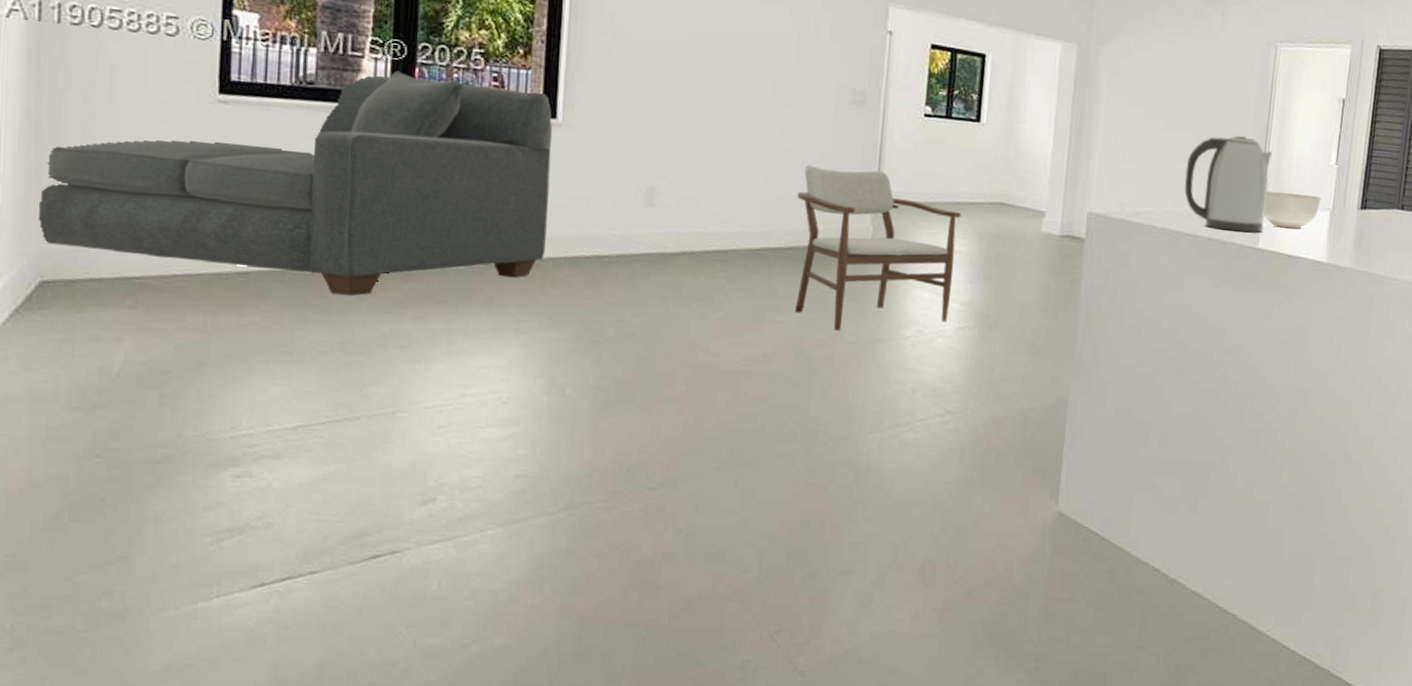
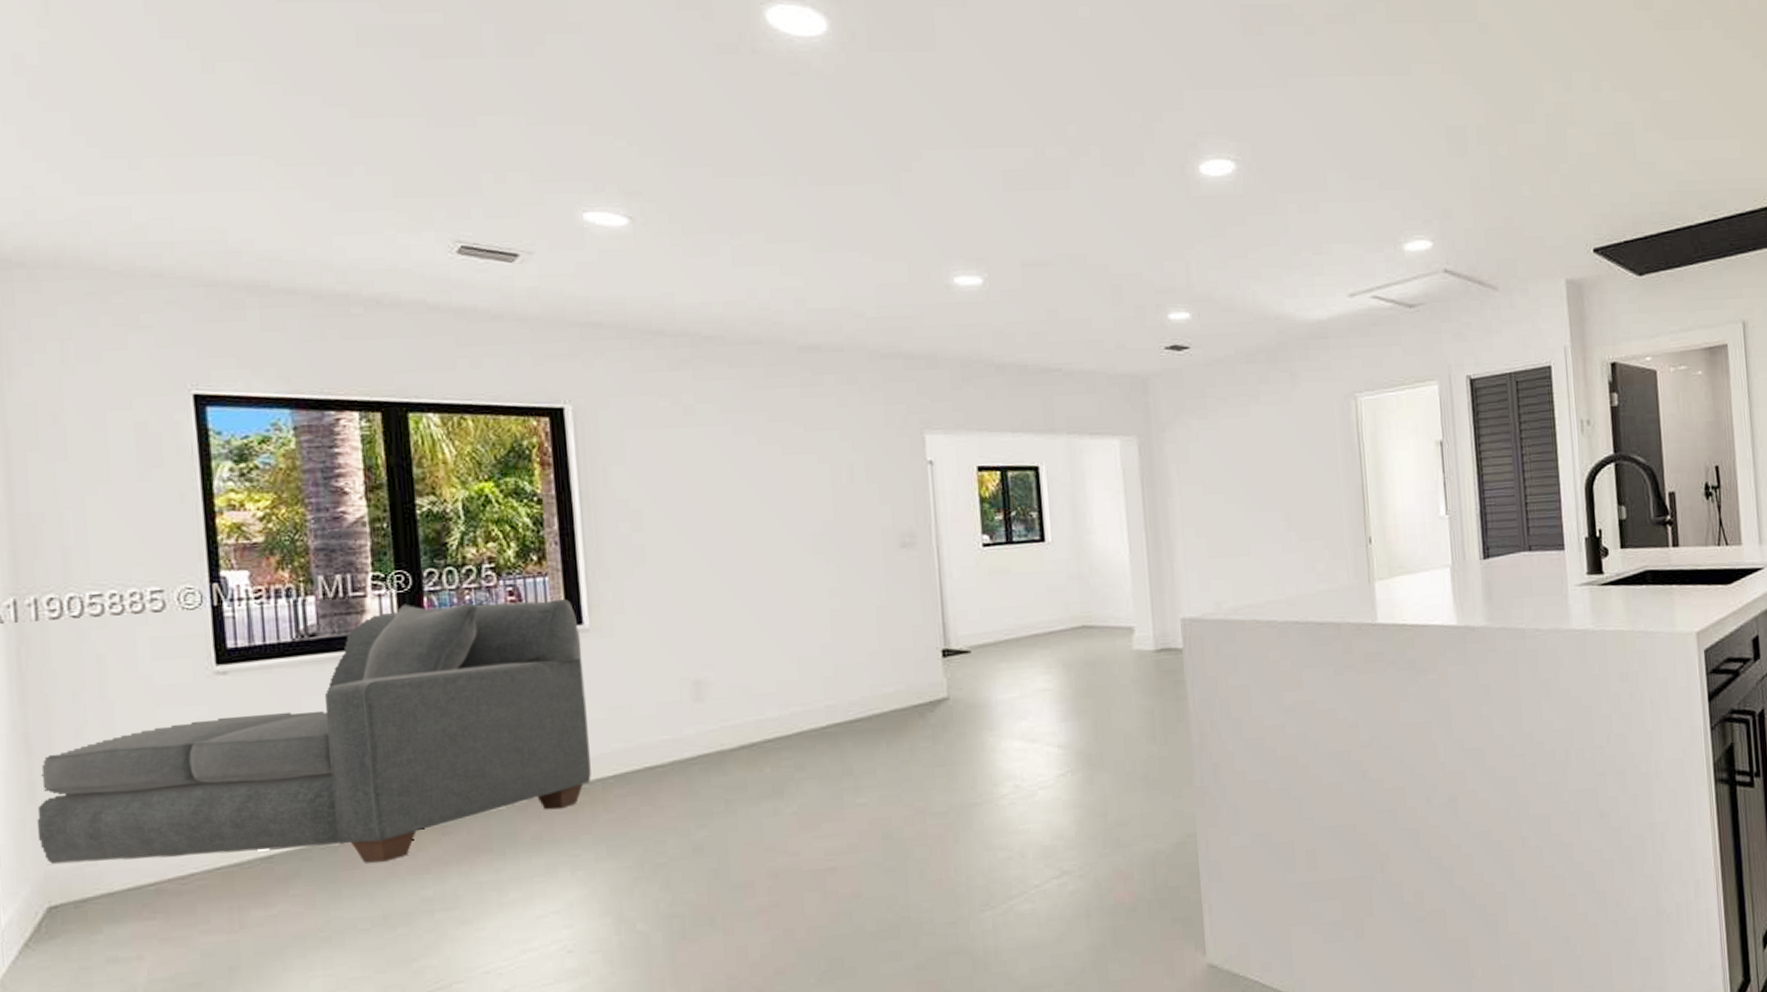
armchair: present [794,164,961,331] -> none [858,615,1047,802]
kettle: present [1184,135,1273,233] -> none [1280,502,1379,611]
bowl: present [1263,191,1321,229] -> none [1374,554,1438,596]

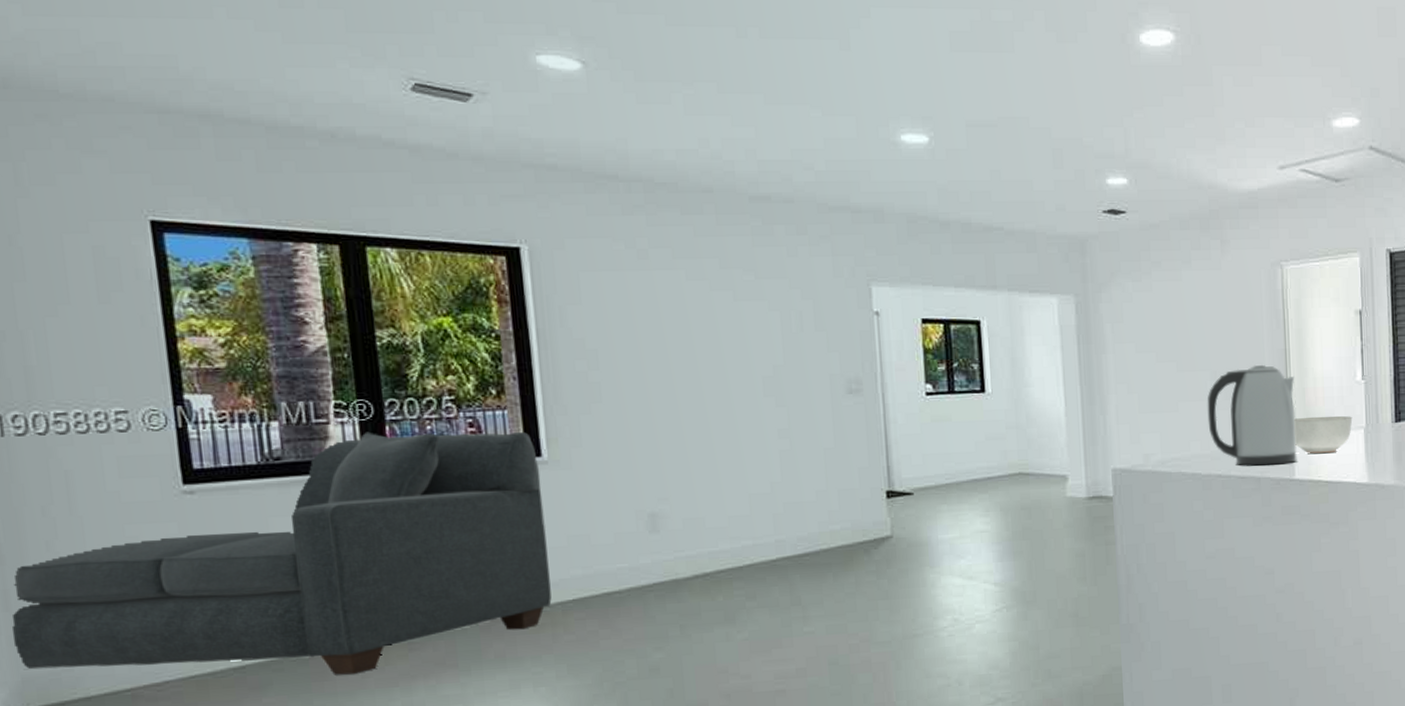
kettle: none [1280,502,1379,611] -> present [1207,364,1297,466]
bowl: none [1374,554,1438,596] -> present [1294,416,1353,454]

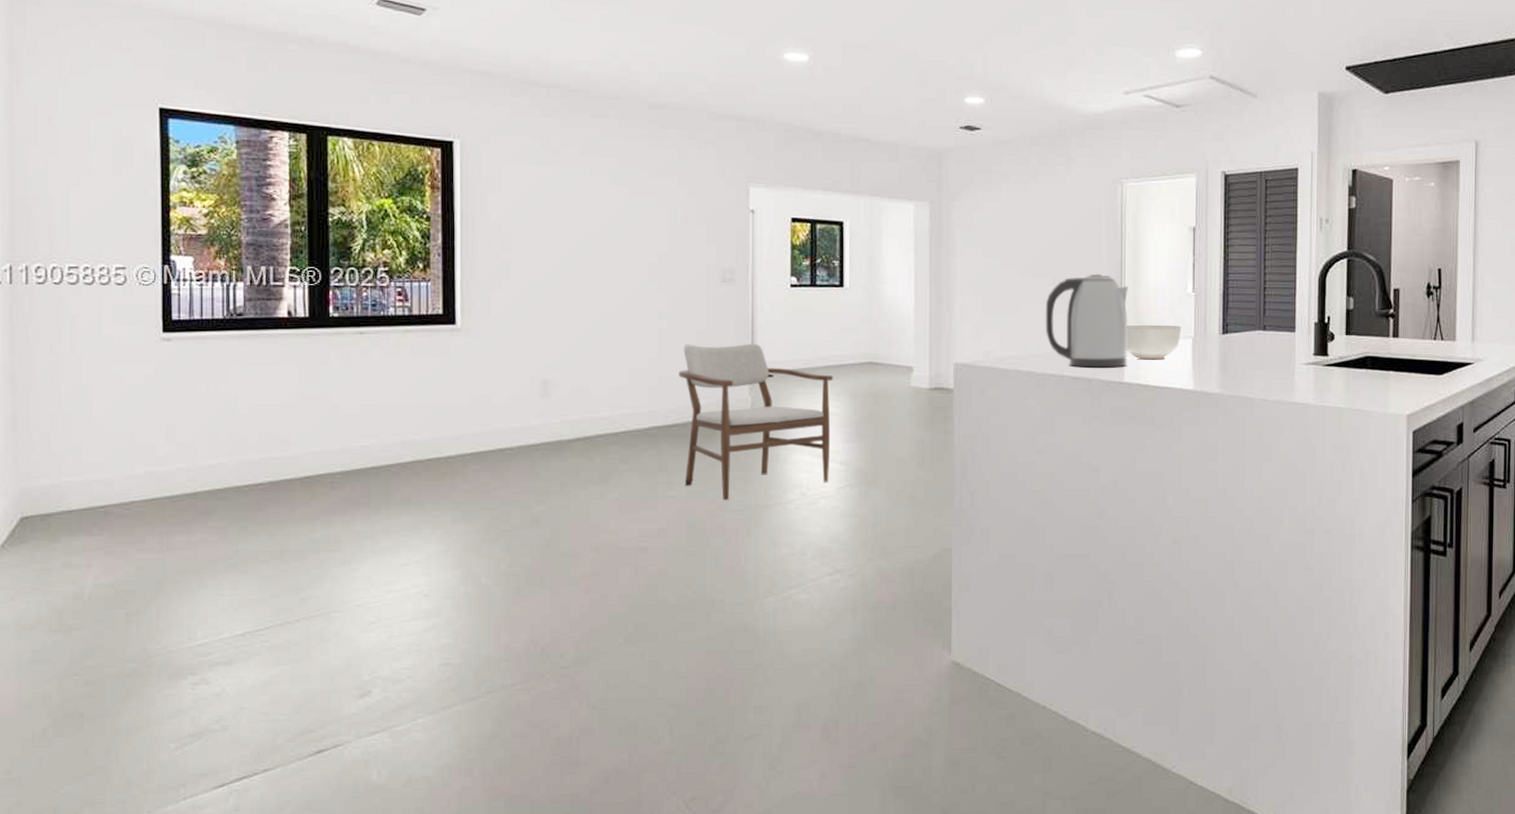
sofa: present [11,432,552,675] -> none [16,295,453,506]
armchair: none [806,459,984,632] -> present [679,343,833,500]

